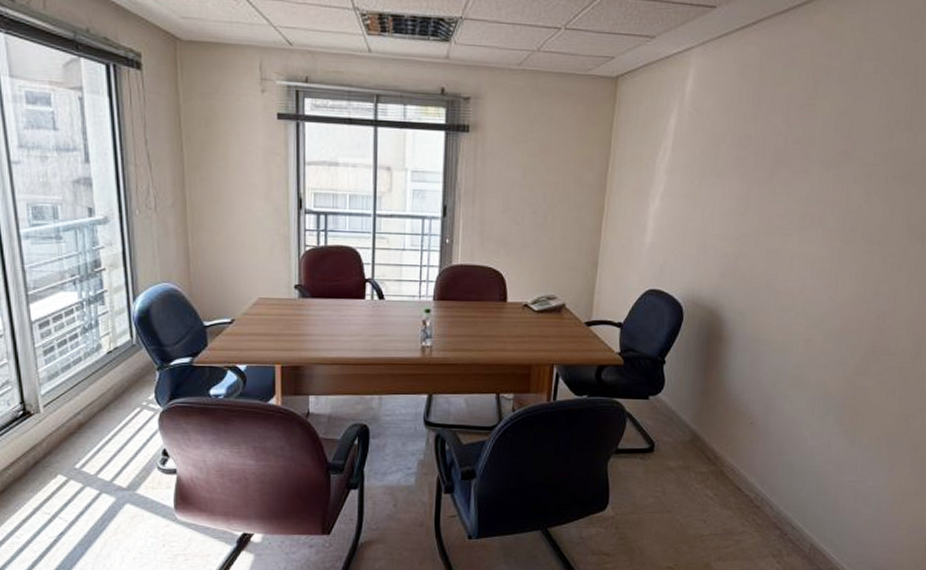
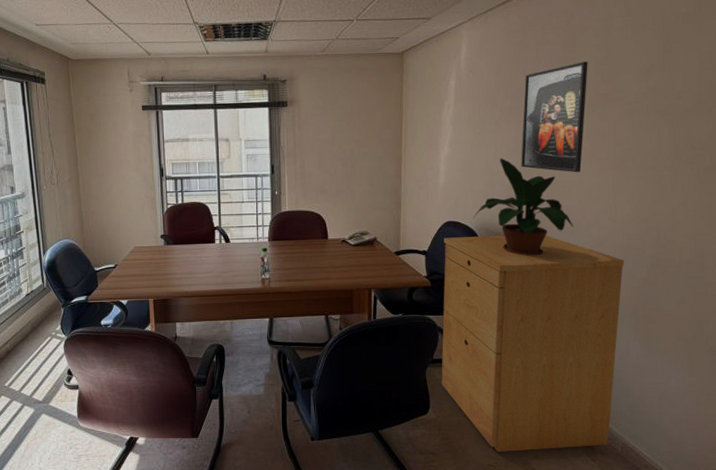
filing cabinet: none [624,308,838,553] -> present [441,235,624,452]
potted plant: none [679,218,789,337] -> present [473,158,573,257]
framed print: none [740,110,829,242] -> present [521,61,588,173]

